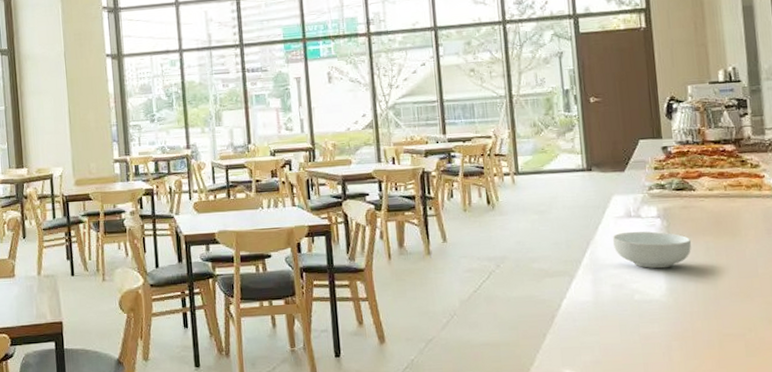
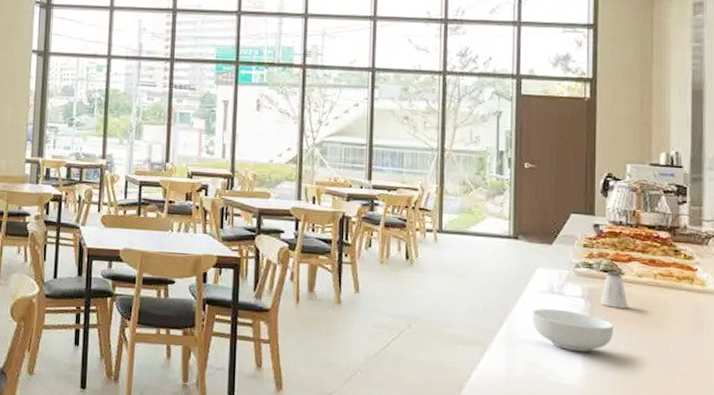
saltshaker: none [675,188,703,223] -> present [600,271,628,309]

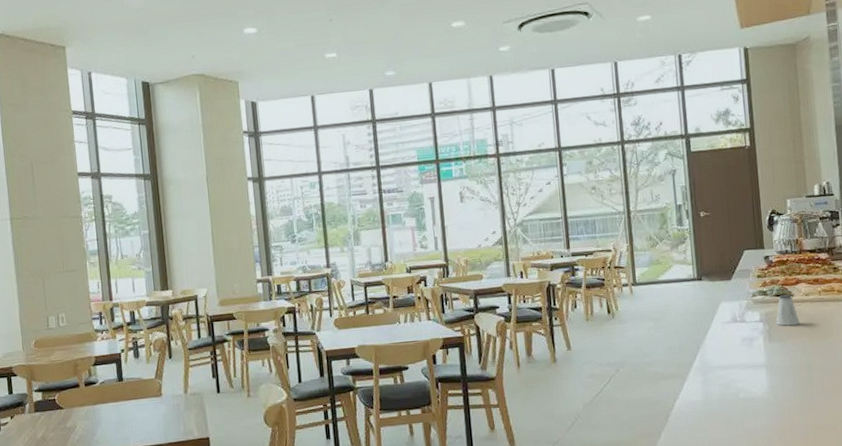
cereal bowl: present [531,308,613,353] -> none [720,334,790,369]

